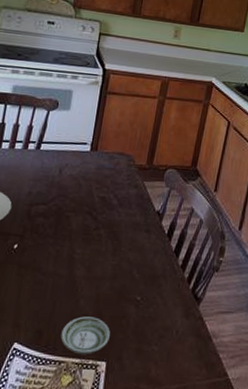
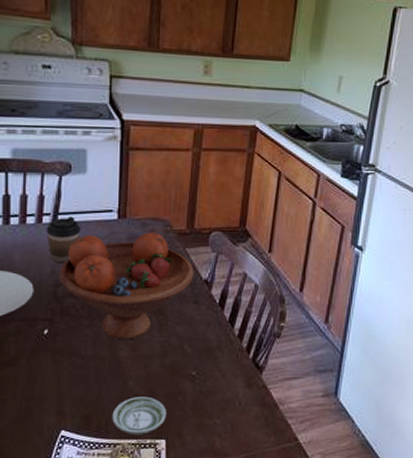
coffee cup: none [29,145,59,186] -> present [46,216,82,263]
fruit bowl: none [34,162,149,261] -> present [59,232,194,340]

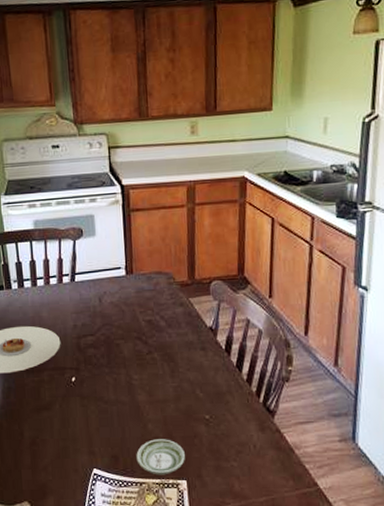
coffee cup: present [46,216,82,263] -> none [66,275,96,318]
fruit bowl: present [59,232,194,340] -> none [80,285,199,386]

